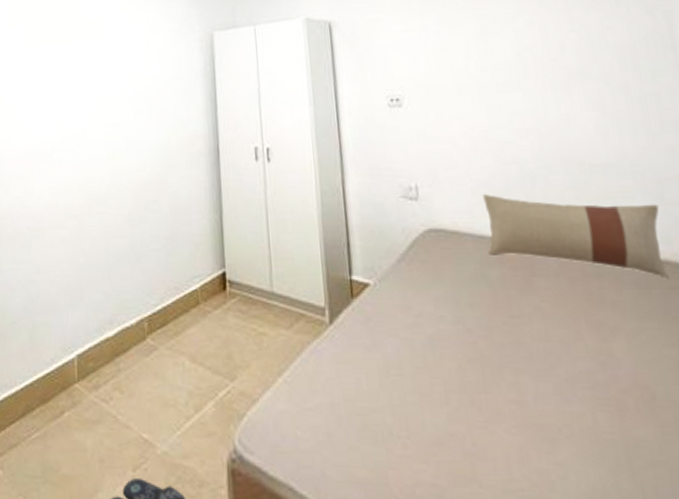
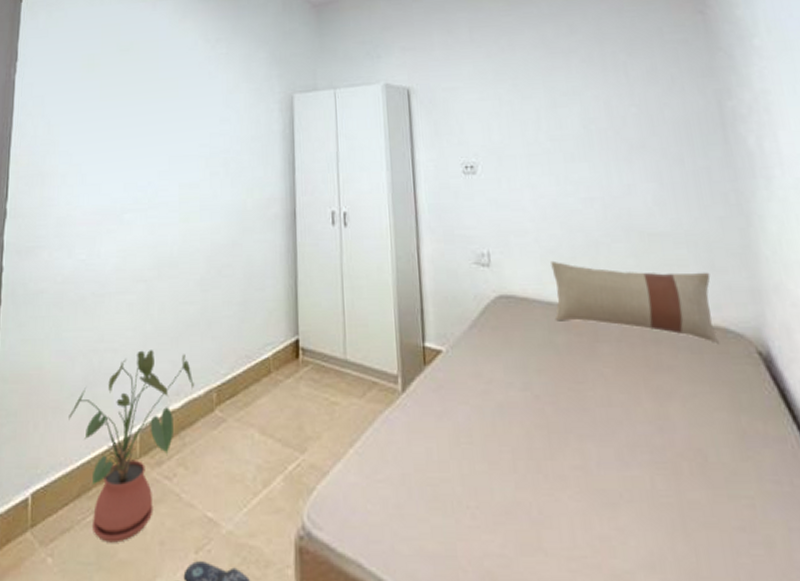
house plant: none [11,281,126,459] -> present [69,350,194,543]

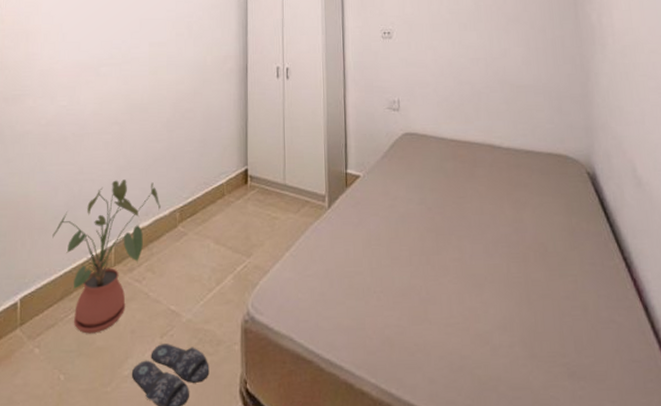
pillow: present [551,260,718,343] -> none [445,106,561,167]

